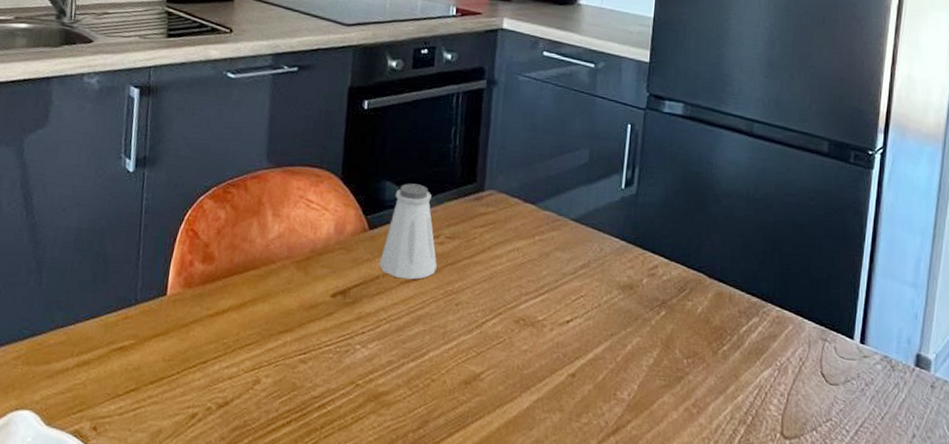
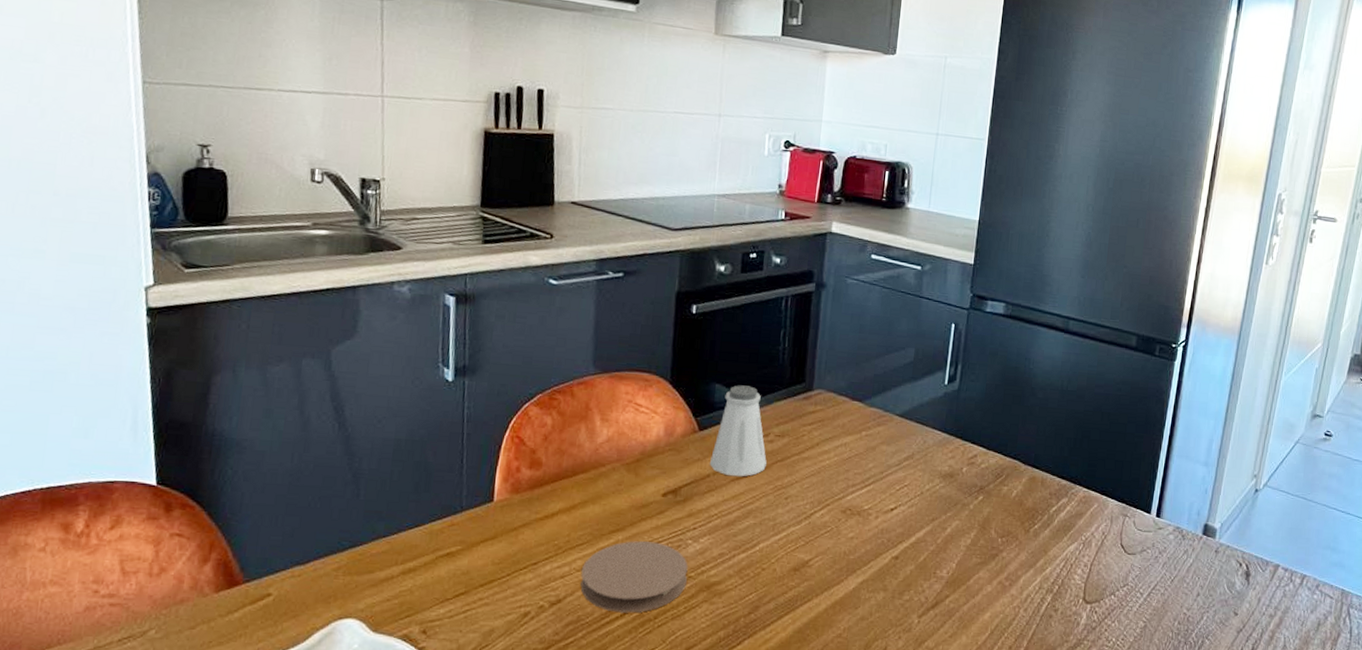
coaster: none [248,343,356,421] -> present [580,541,688,613]

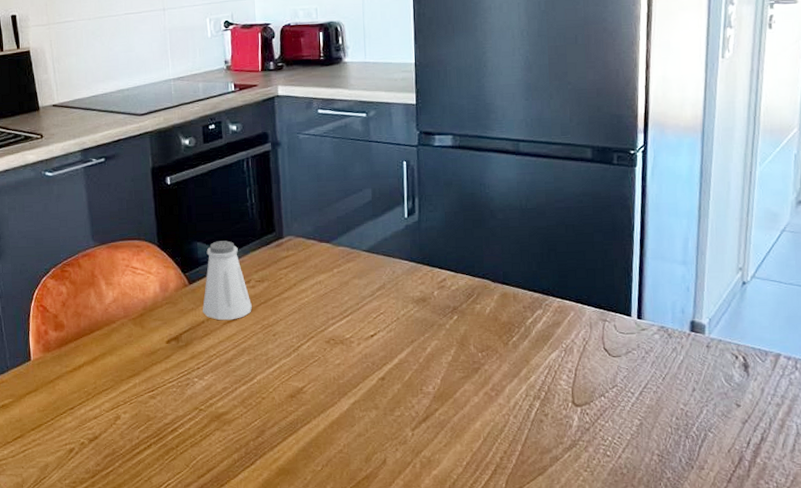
coaster: present [580,541,688,613] -> none [109,382,199,444]

